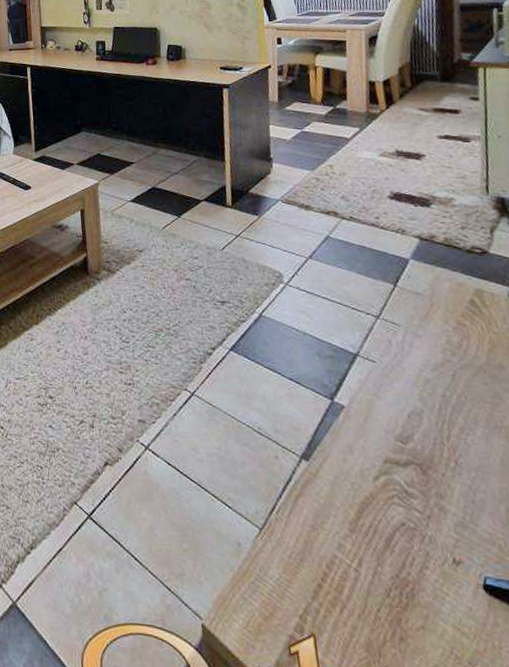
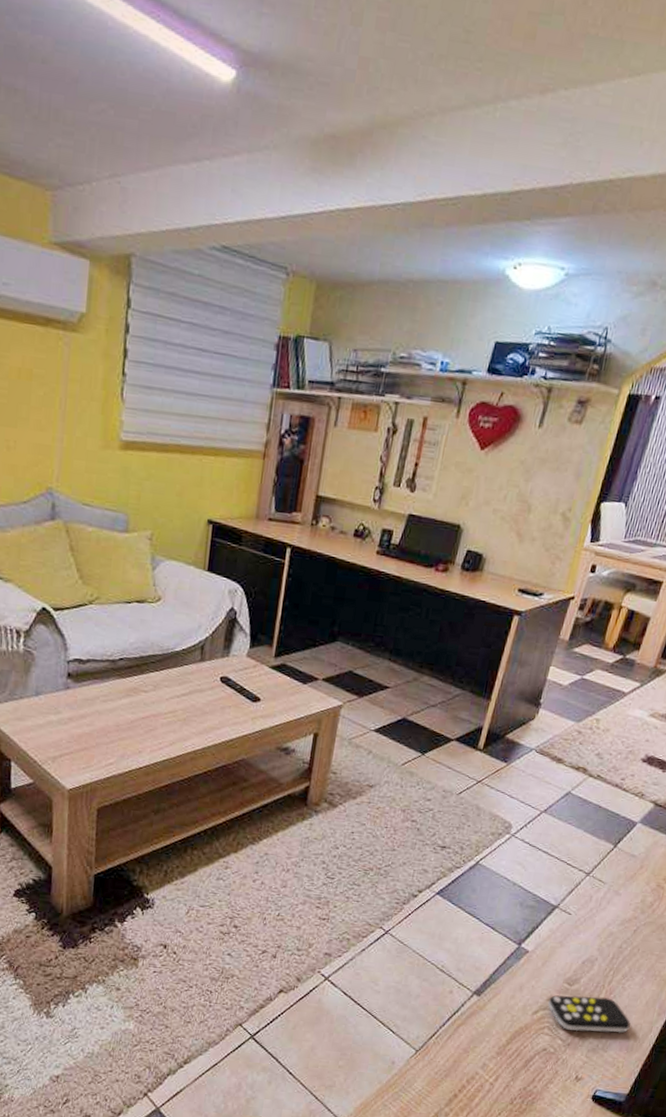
remote control: none [386,455,494,501] -> present [548,995,631,1033]

